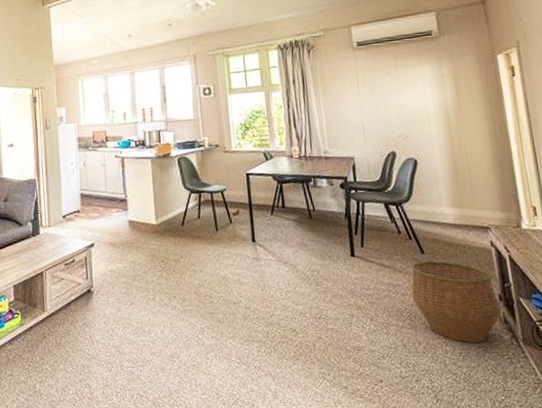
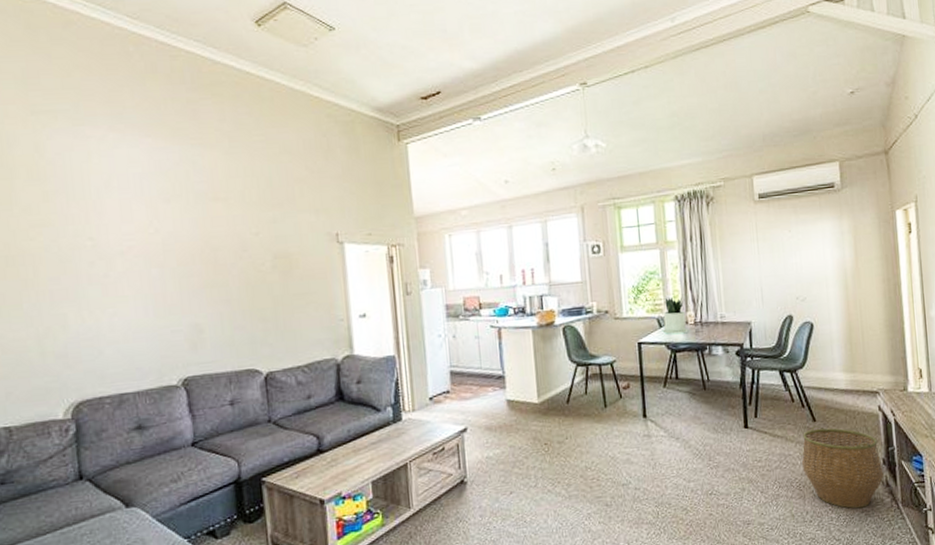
planter: none [268,133,294,168] -> present [662,296,689,335]

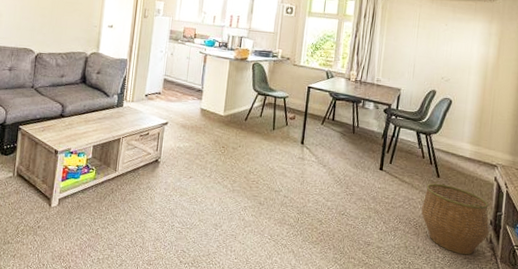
planter: present [662,296,689,335] -> none [328,57,351,87]

